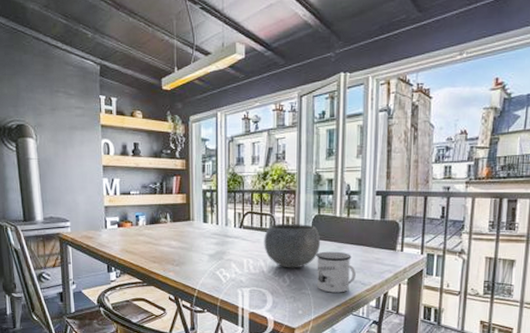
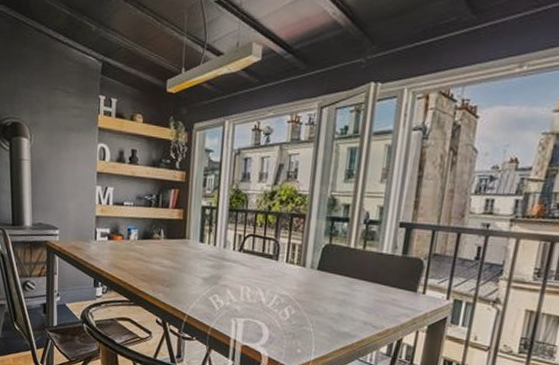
bowl: present [264,224,321,268] -> none [264,250,330,302]
mug: present [316,251,356,293] -> none [320,285,367,335]

